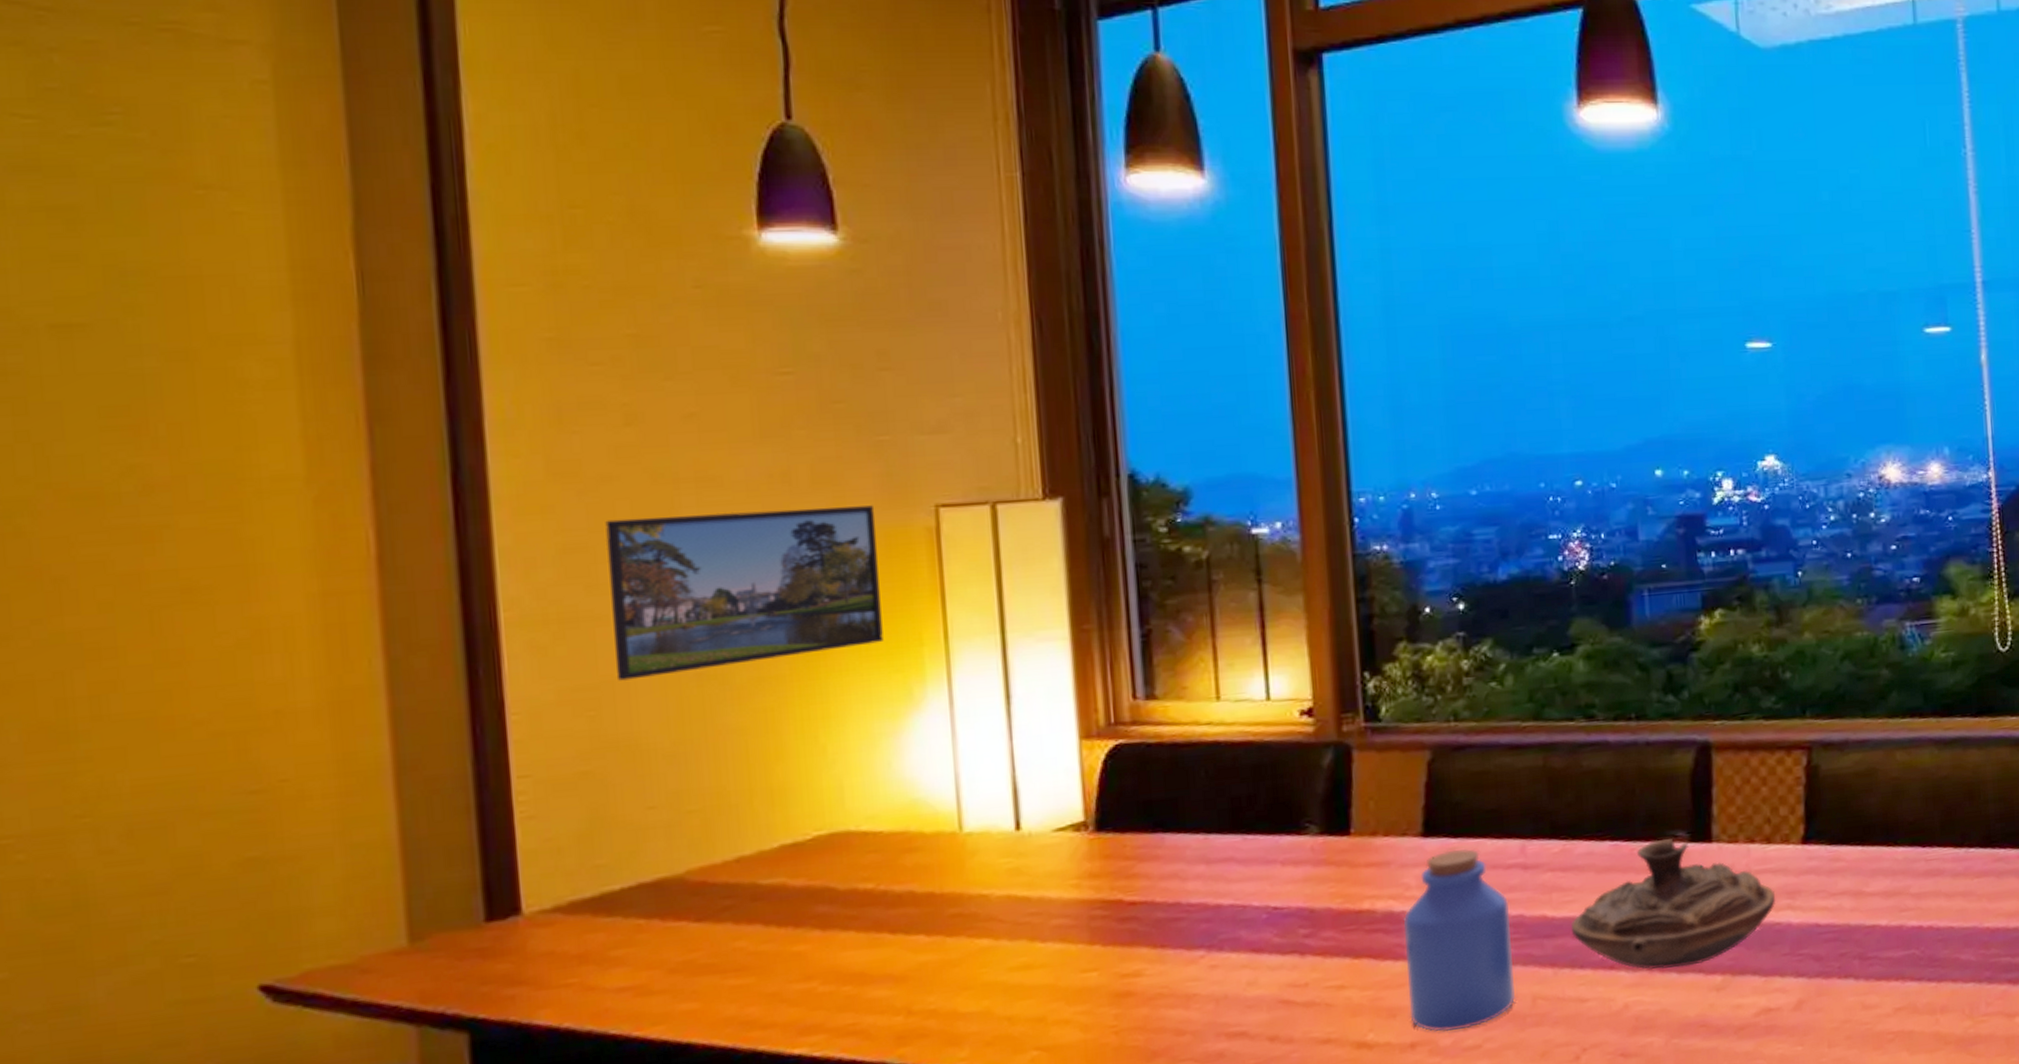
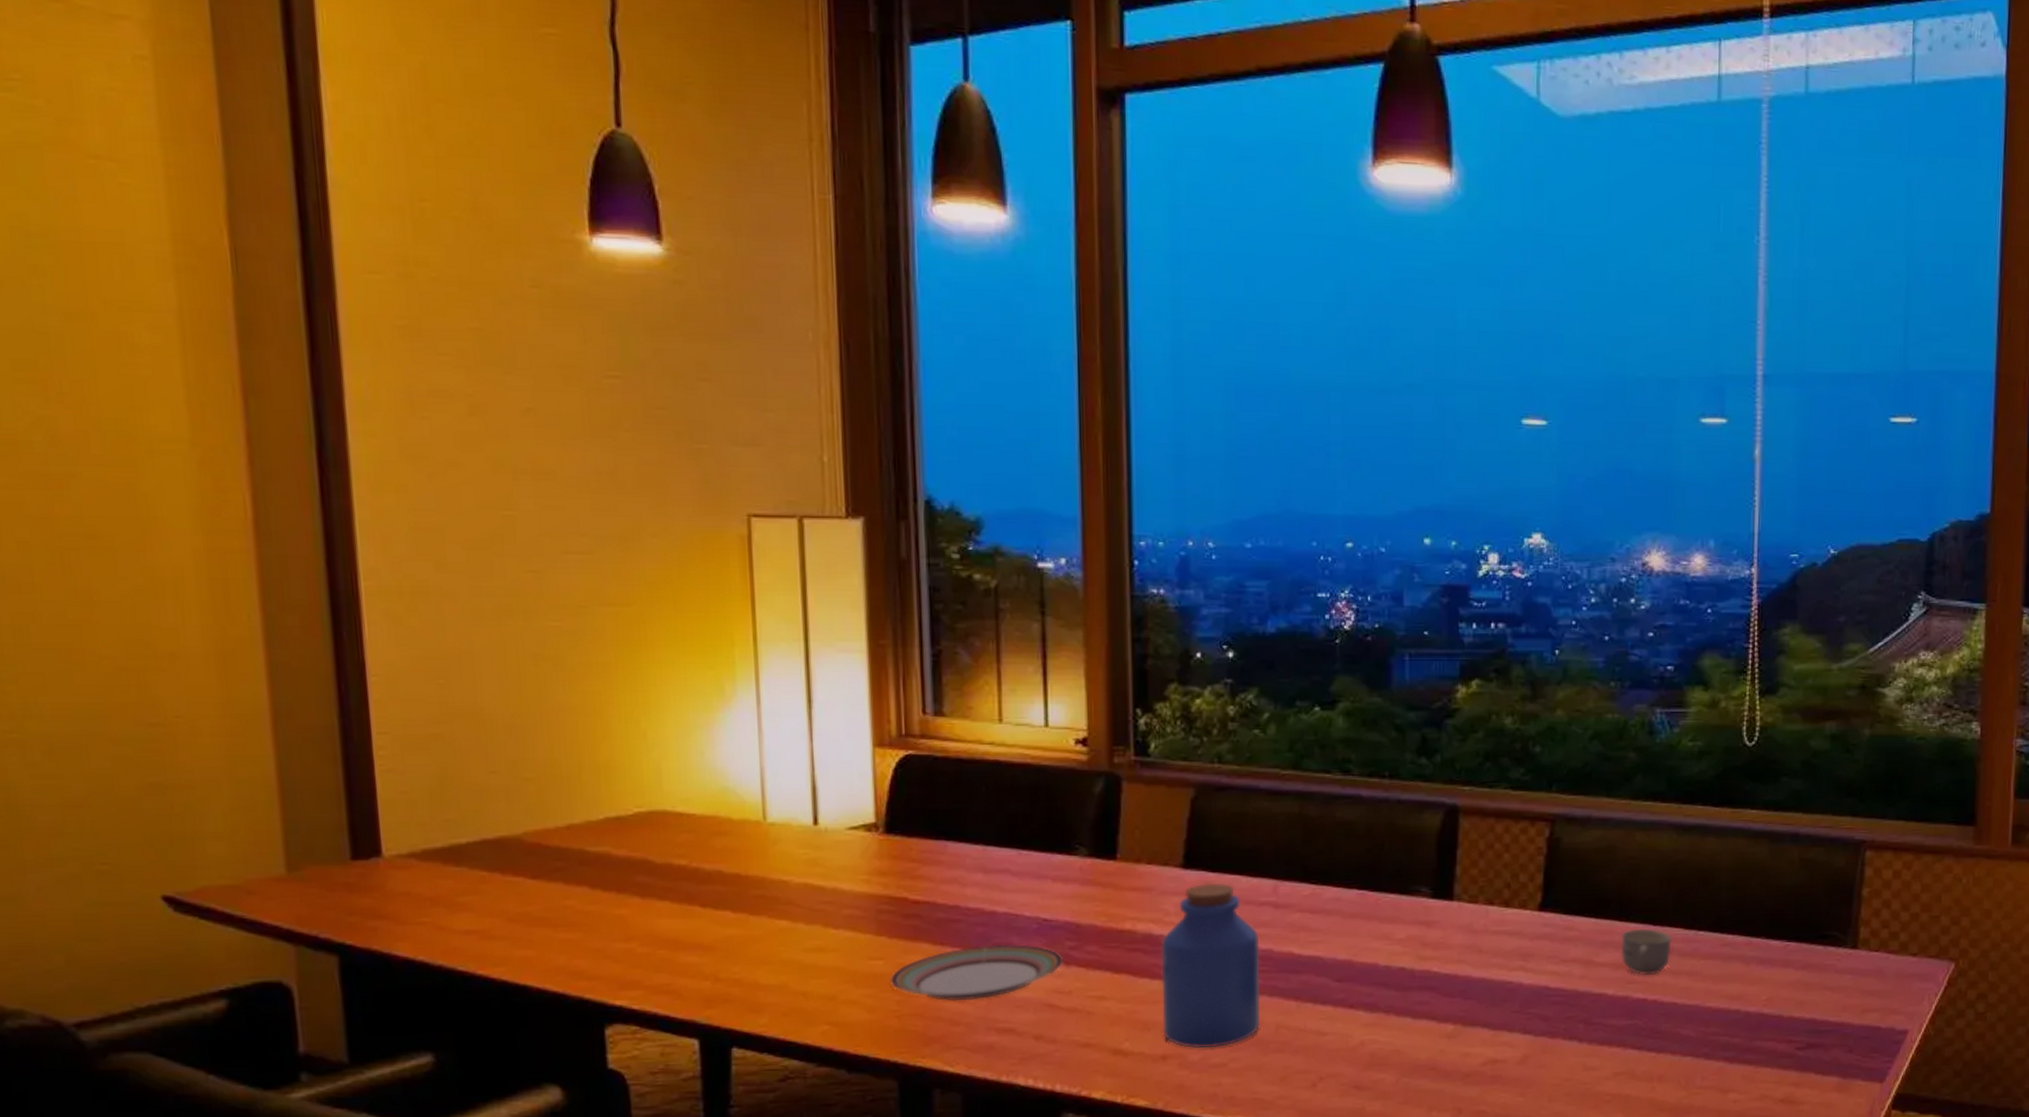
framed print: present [605,505,884,681] -> none [452,503,699,654]
plate: none [1106,937,1298,1010] -> present [891,944,1064,1001]
decorative bowl: present [1571,839,1776,970] -> none [1316,893,1510,1013]
cup: none [1890,850,1943,902] -> present [1621,928,1673,976]

